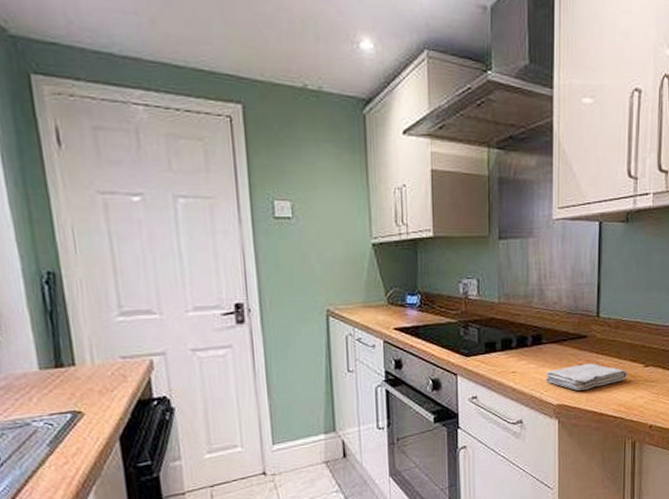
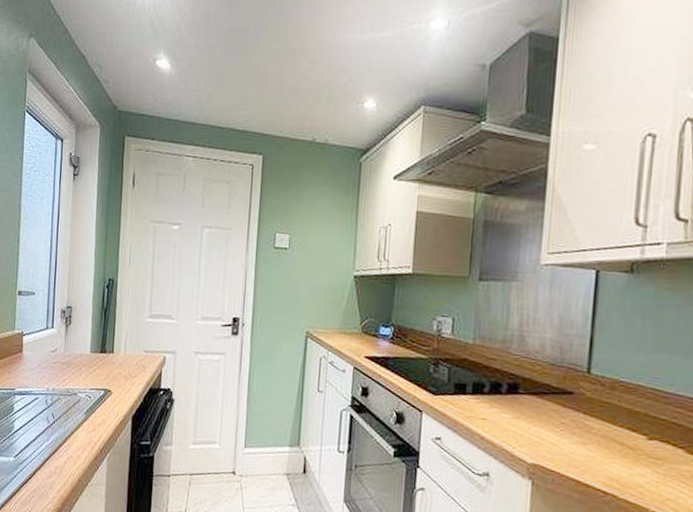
washcloth: present [545,363,628,391] -> none [519,423,624,454]

